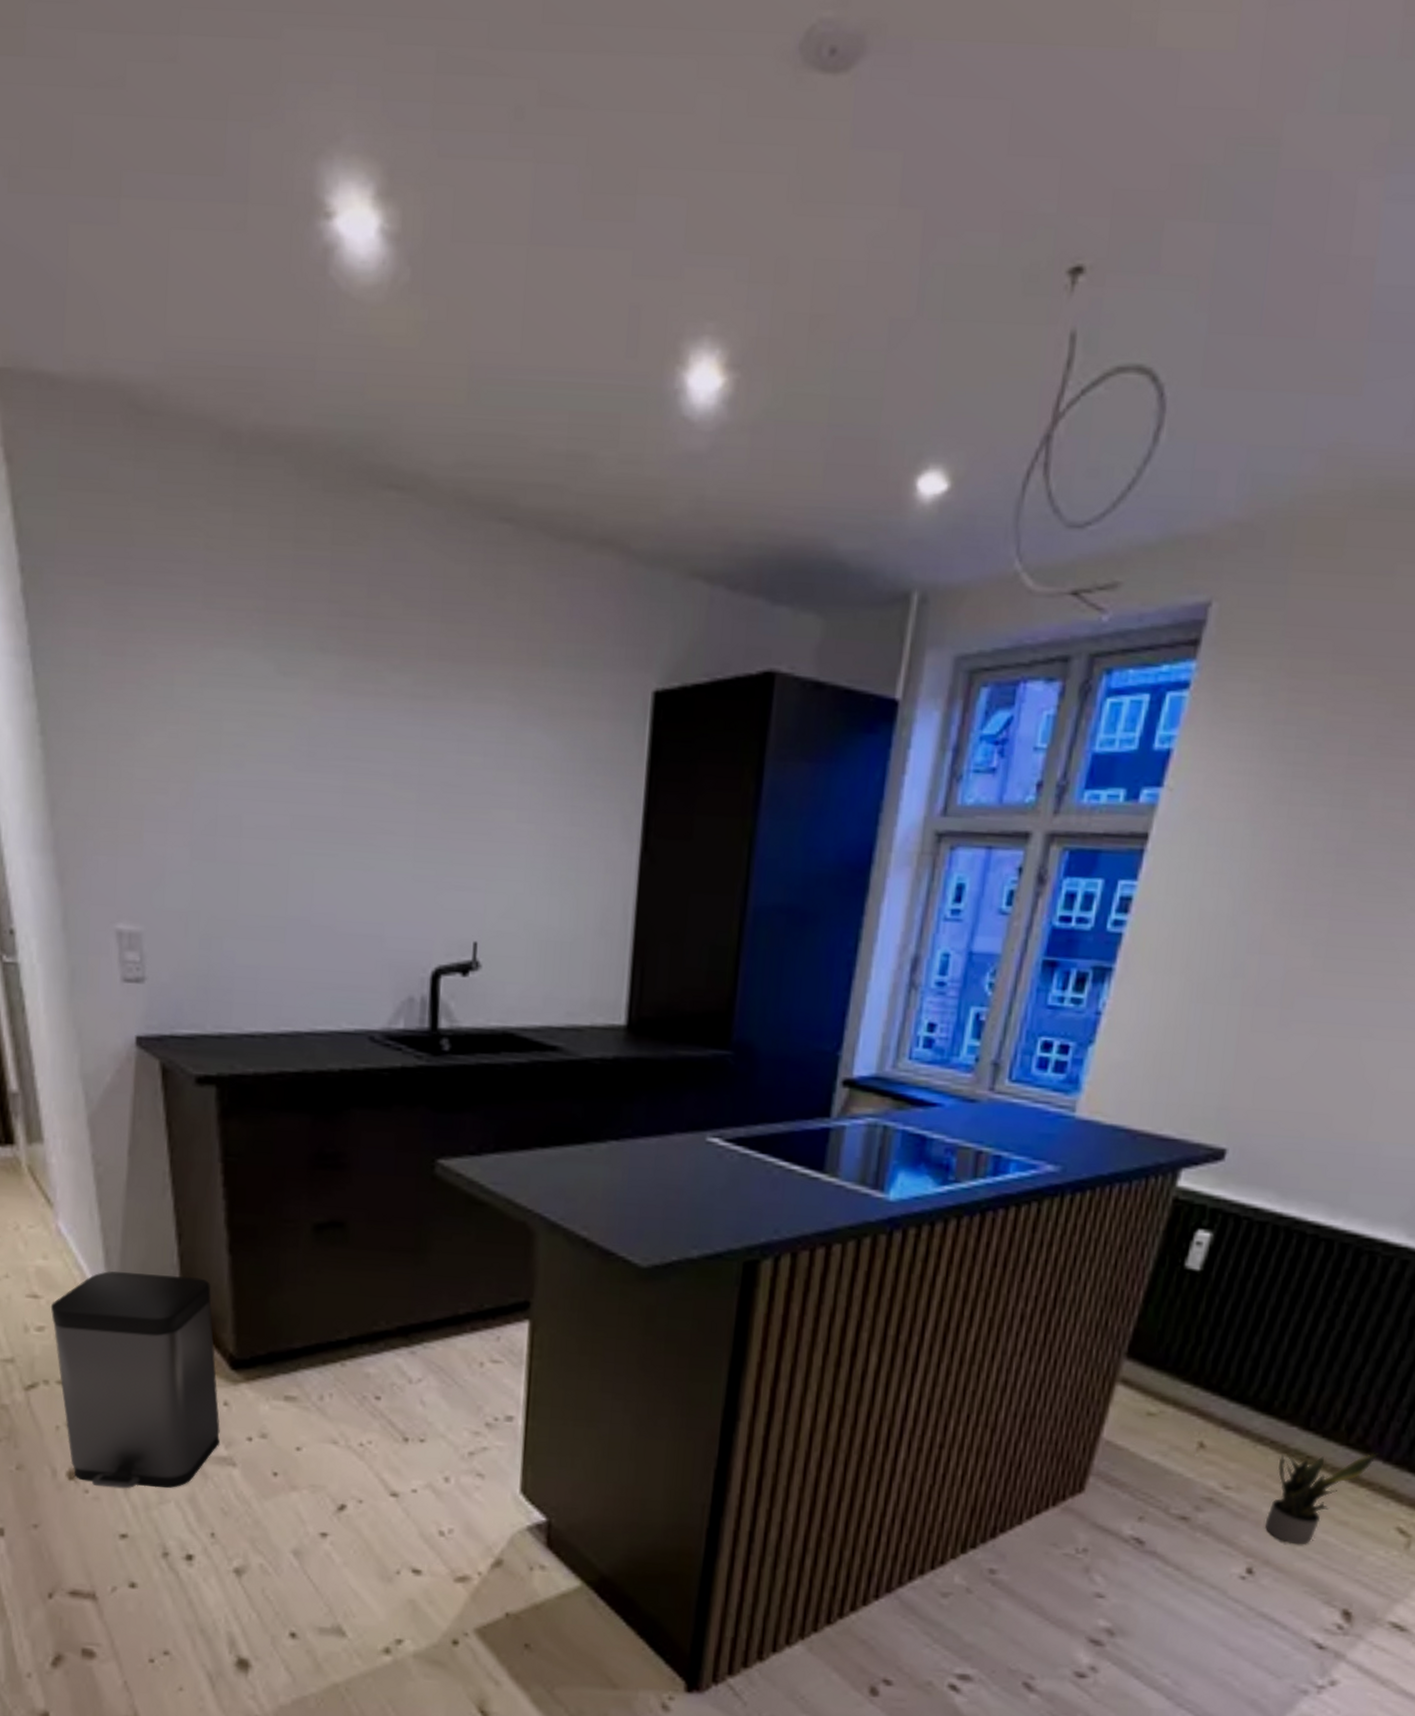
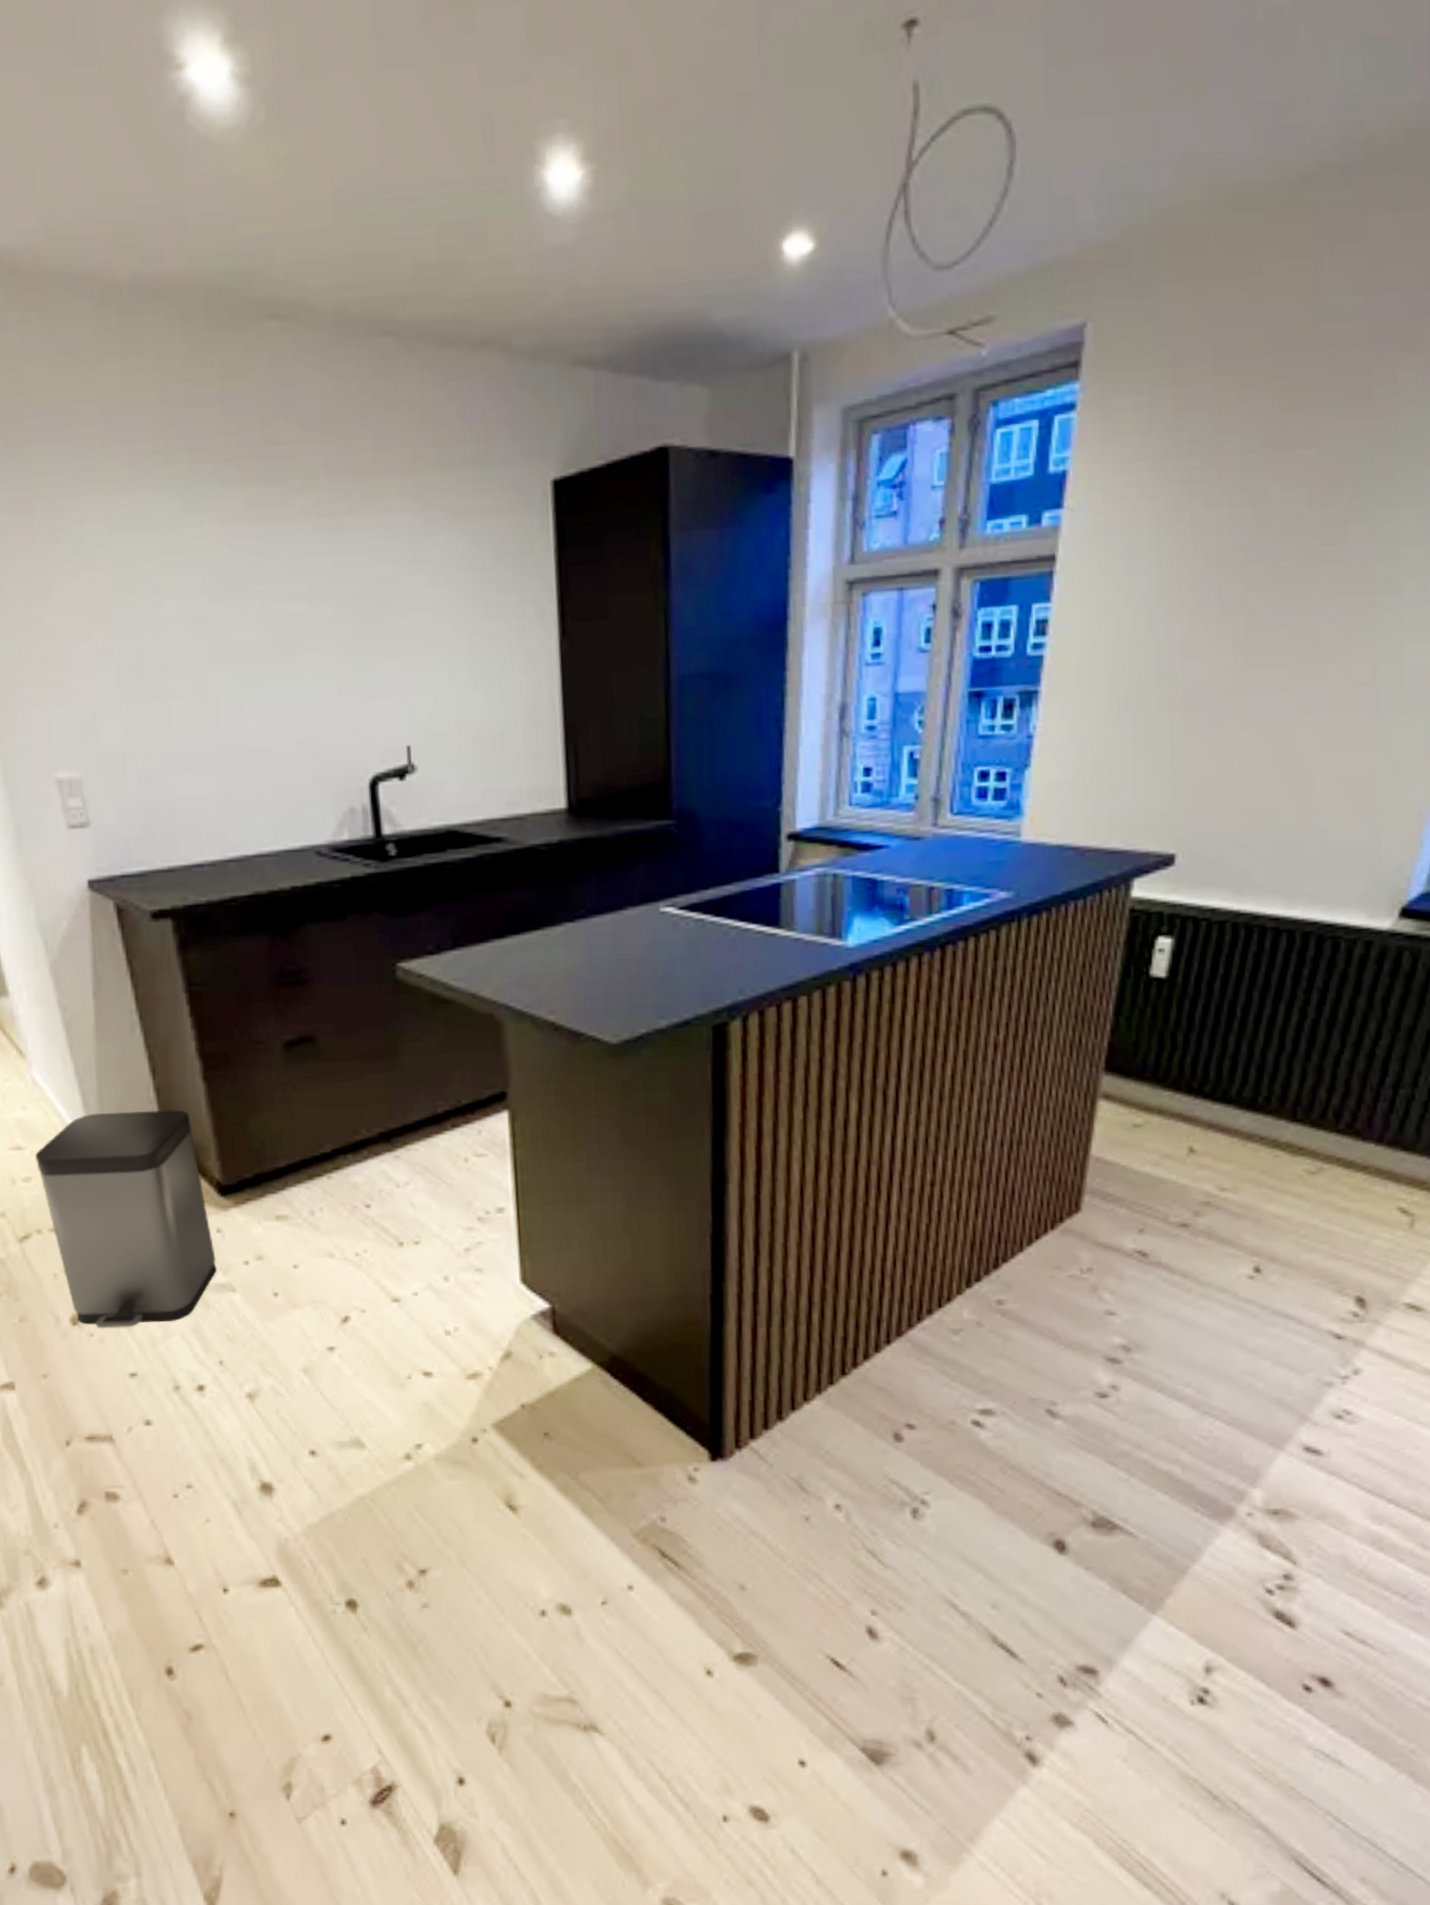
potted plant: present [1265,1453,1379,1546] -> none [1265,1136,1370,1238]

